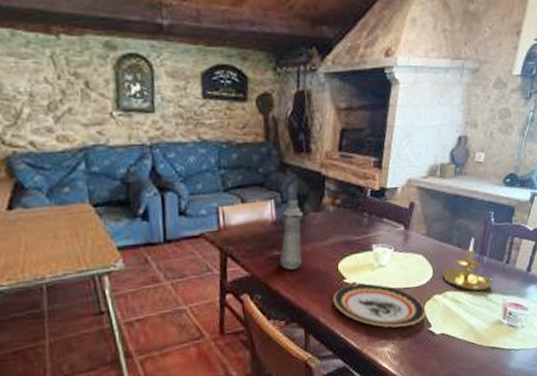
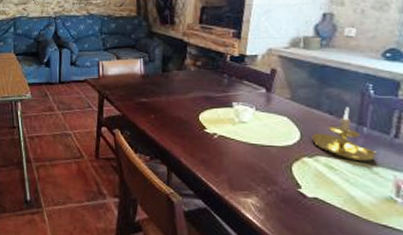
bottle: present [280,198,304,270] -> none [147,58,168,115]
plate: present [333,283,426,328] -> none [194,135,294,183]

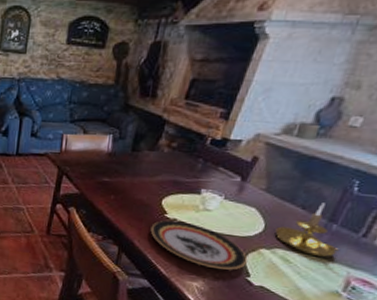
plate: none [194,135,294,183] -> present [150,220,248,270]

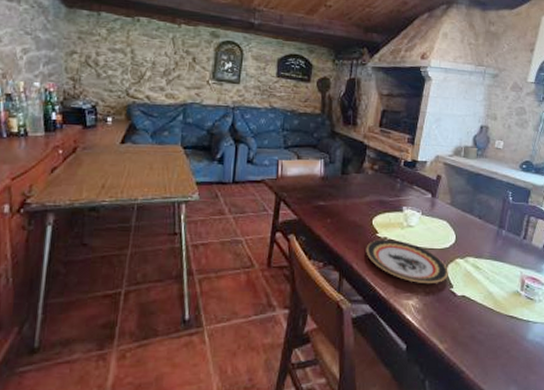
candle holder: present [275,203,341,258] -> none [464,212,512,261]

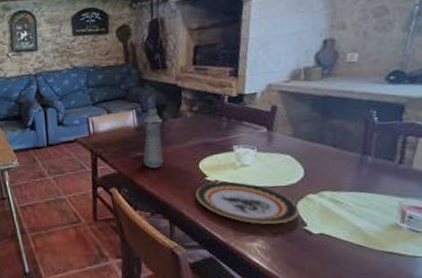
bottle: none [324,160,347,220] -> present [143,107,164,169]

